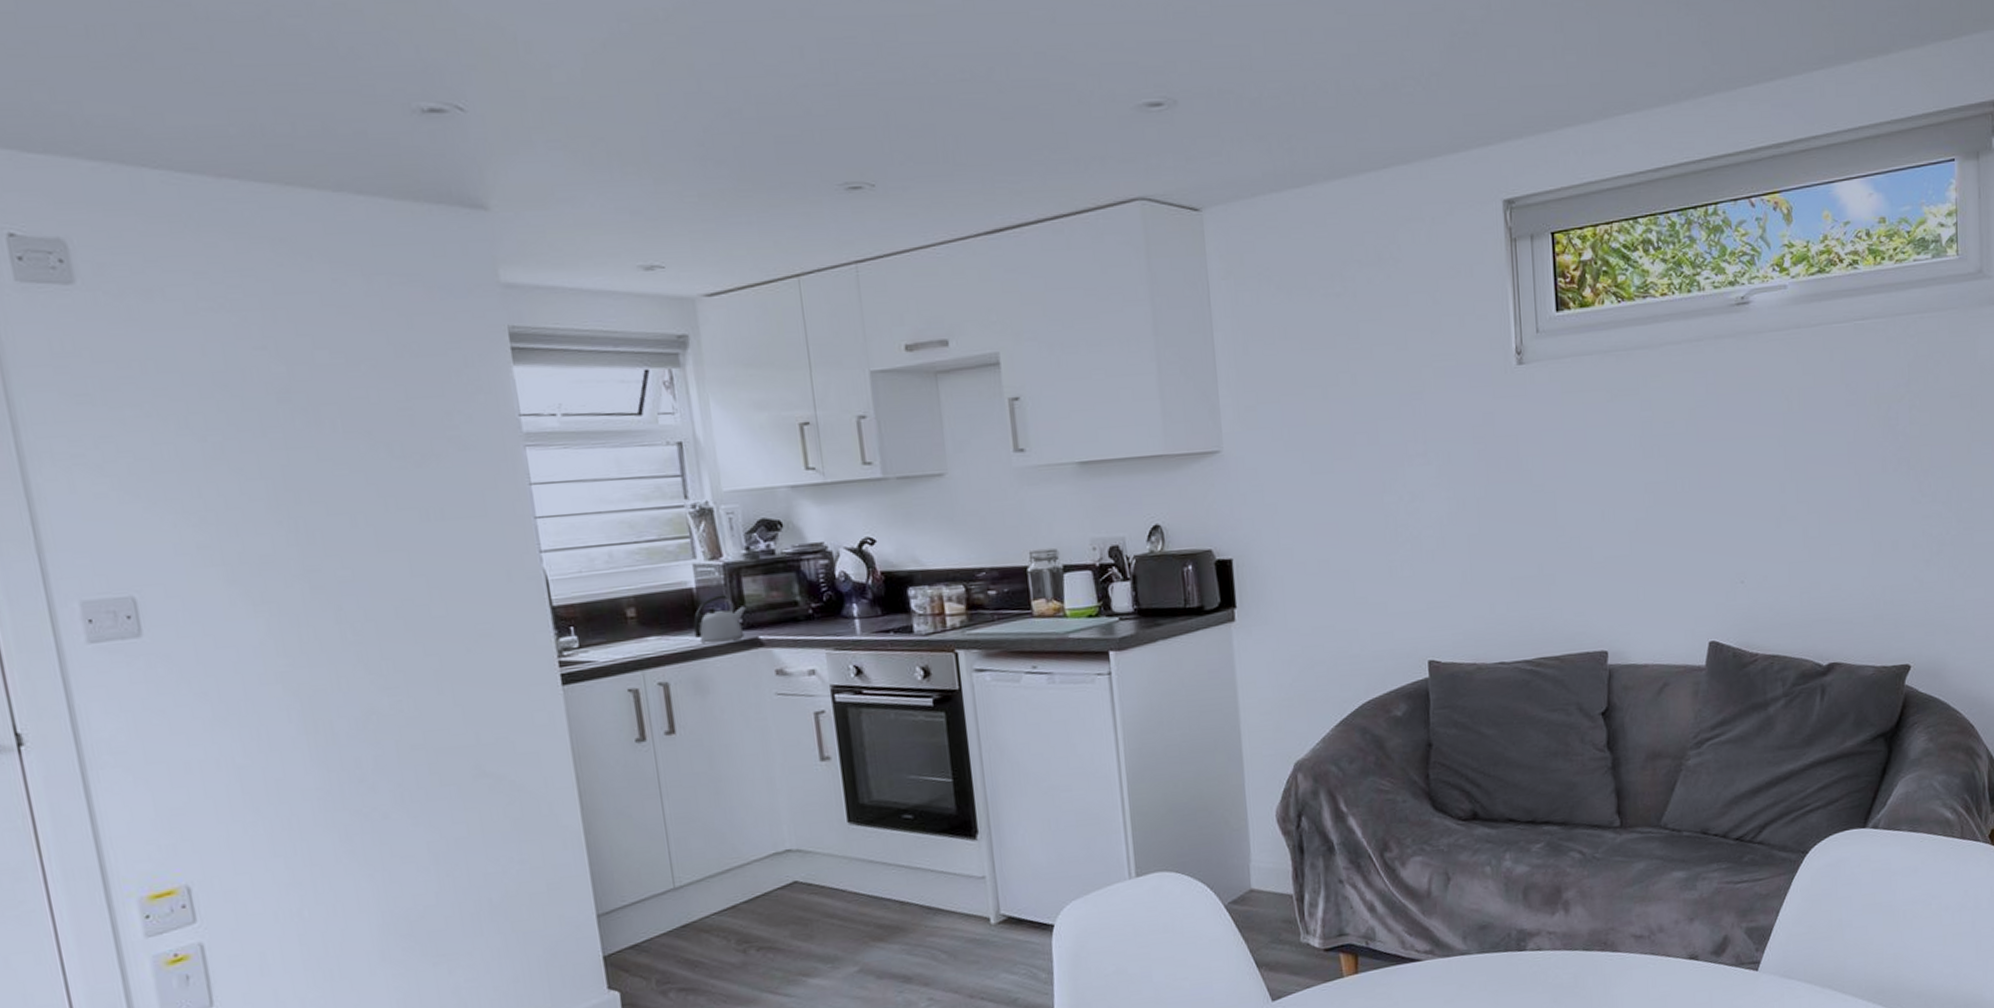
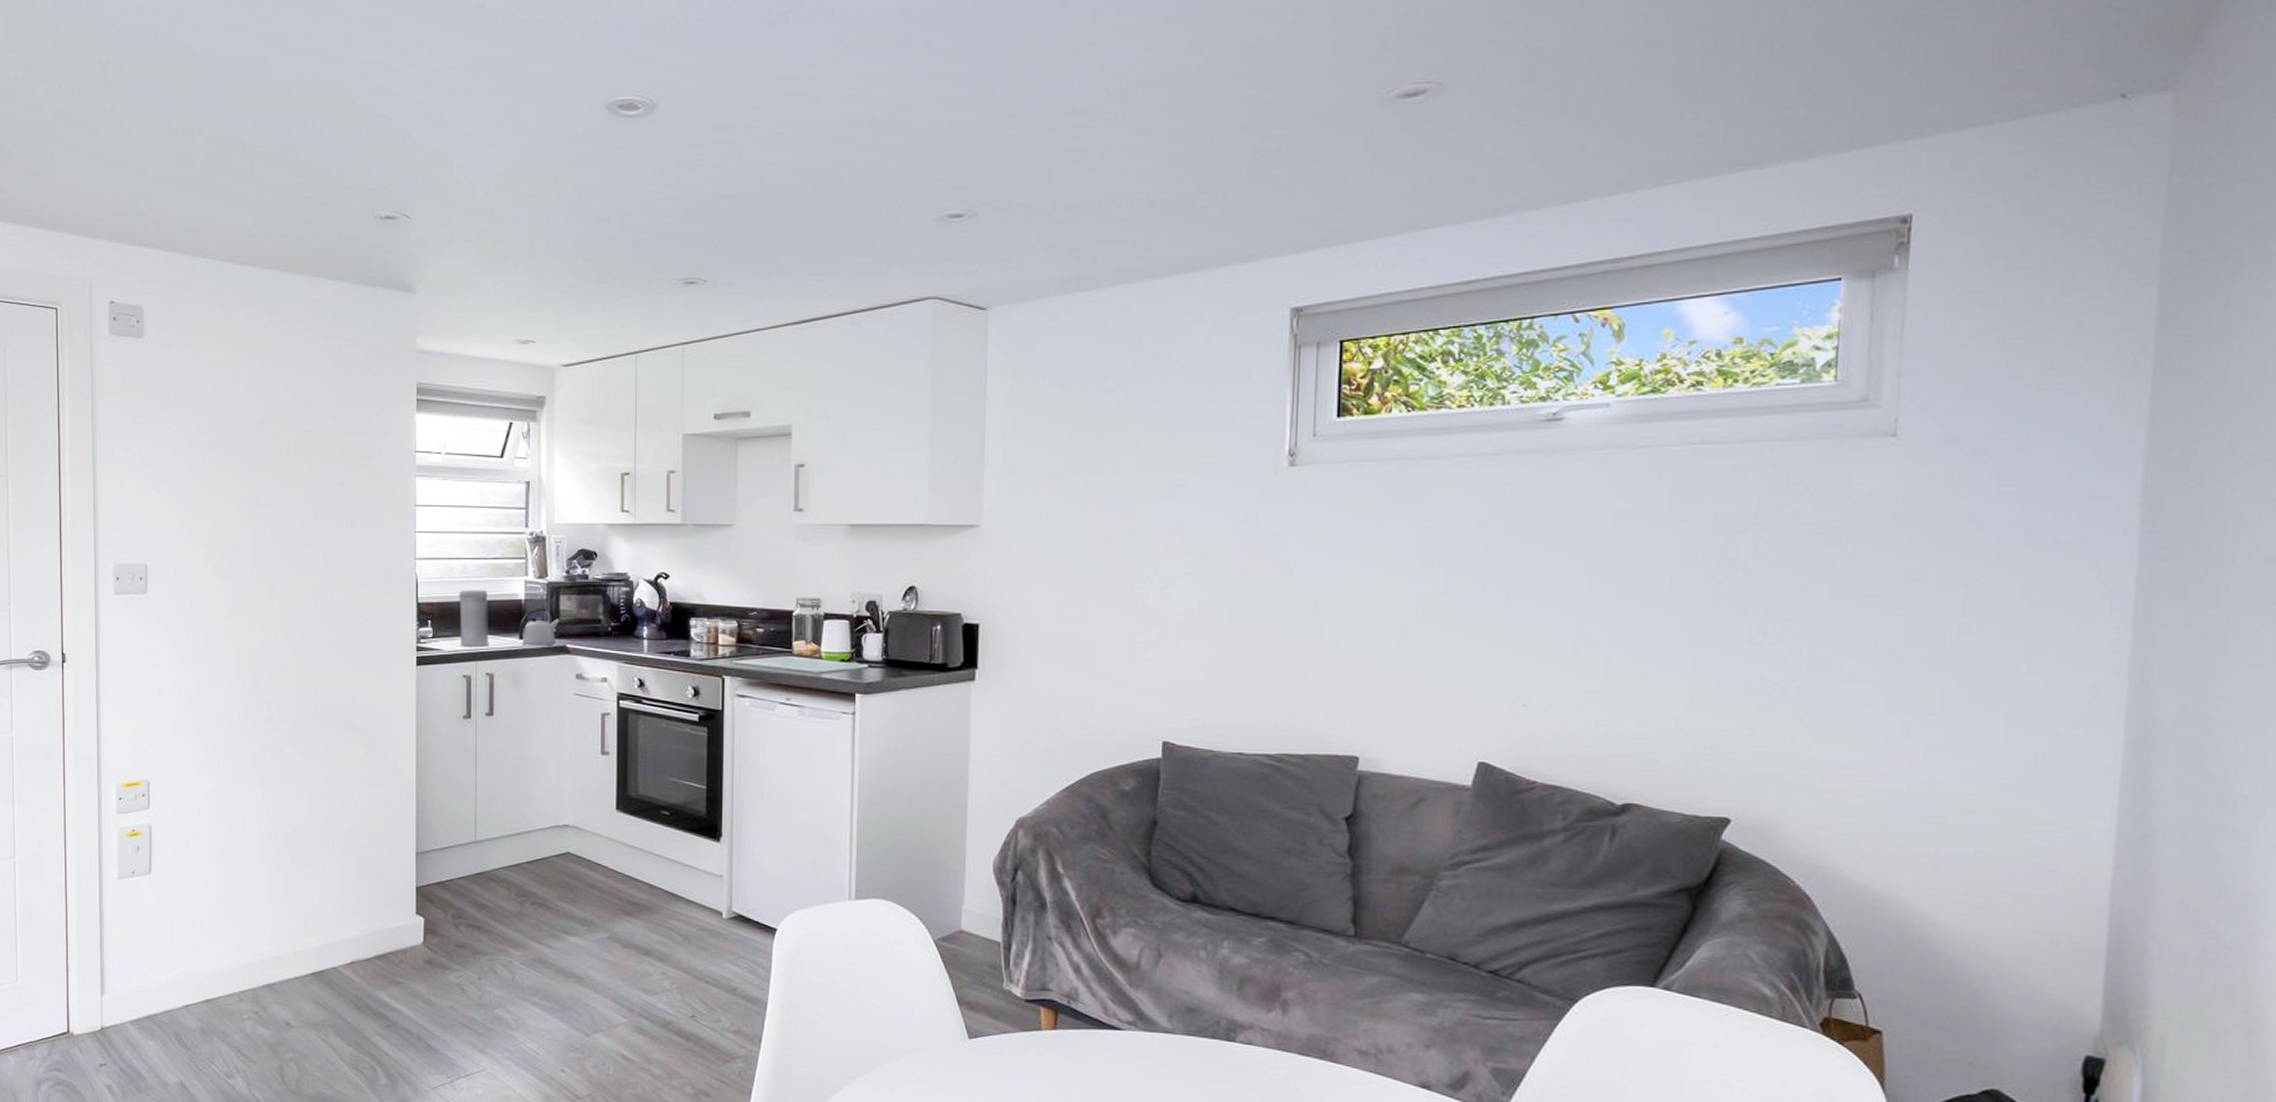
canister: none [607,581,658,655] -> present [459,589,489,647]

